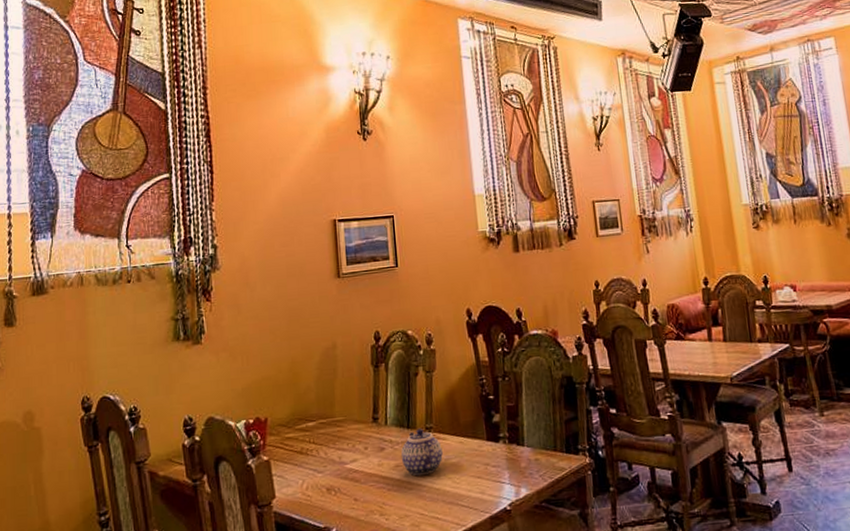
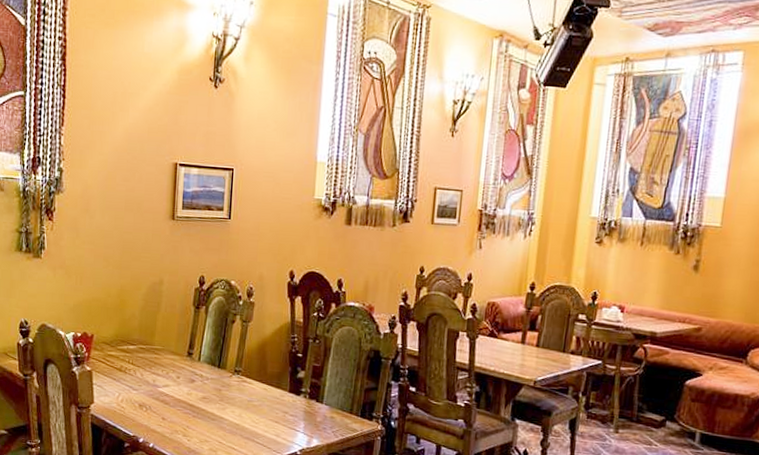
teapot: present [400,428,443,477] -> none [208,369,247,411]

